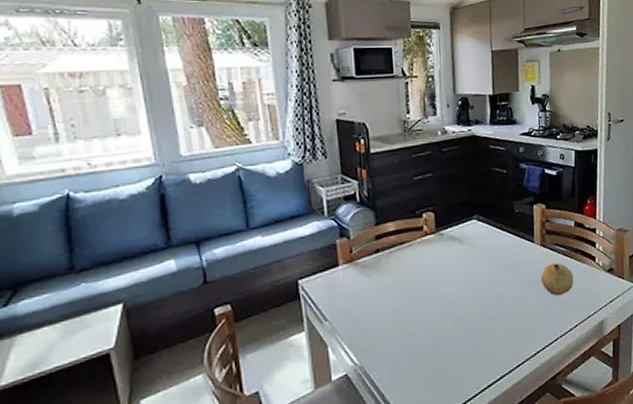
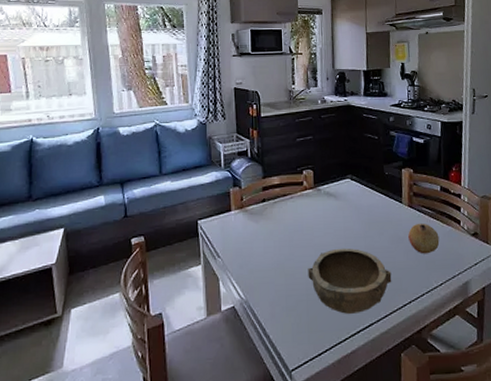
bowl: none [431,296,524,369] -> present [308,248,392,314]

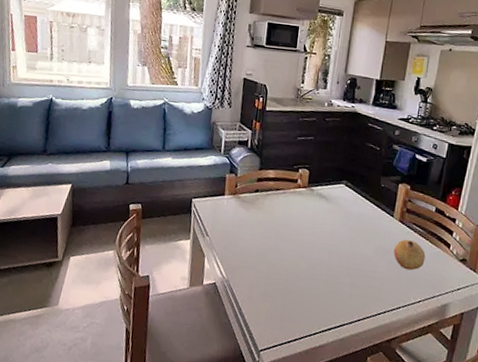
bowl: present [308,248,392,314] -> none [288,248,371,312]

